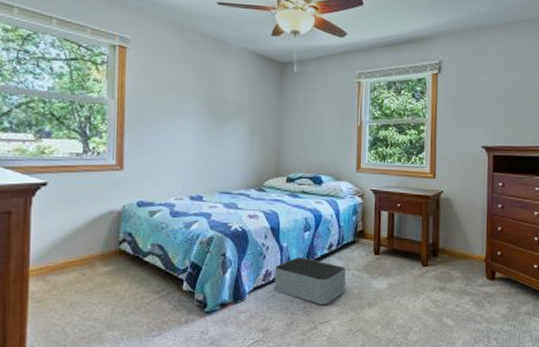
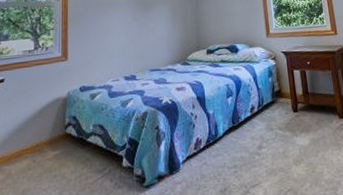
storage bin: present [274,258,346,305] -> none [204,122,271,168]

